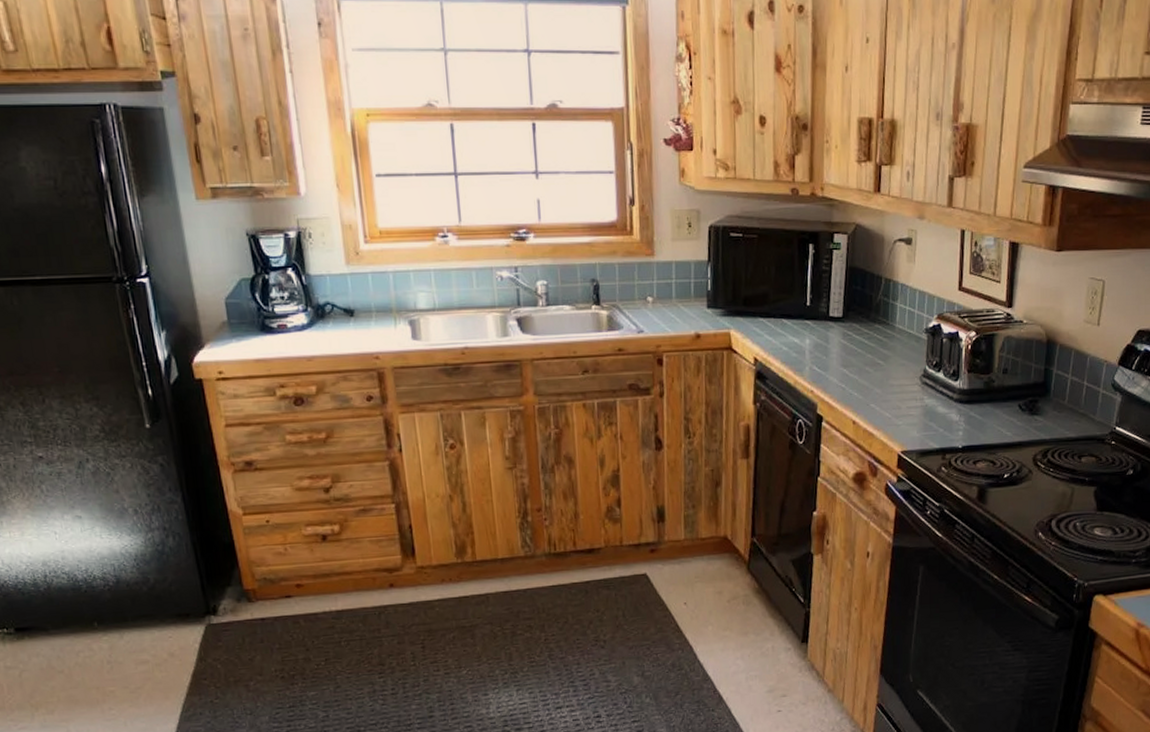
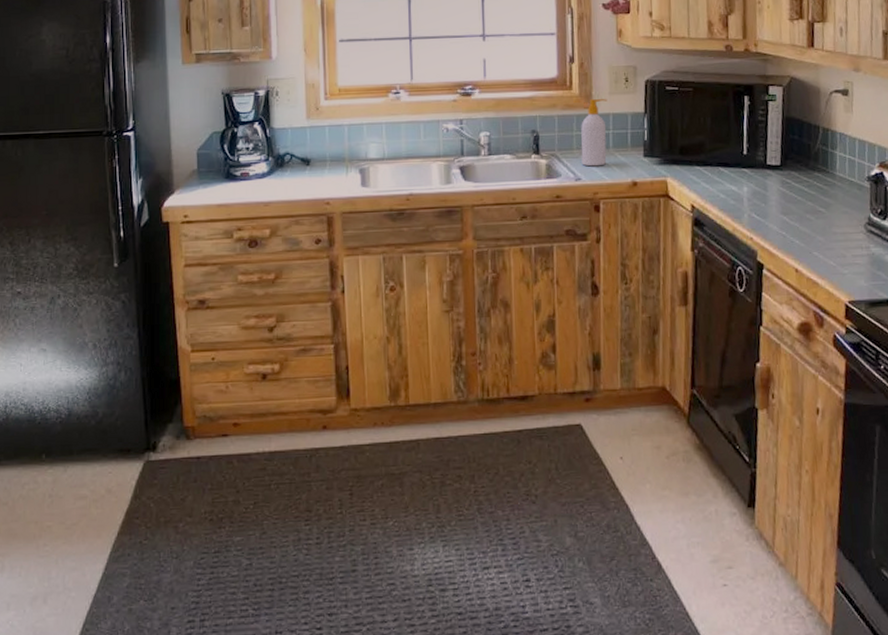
soap bottle: none [642,244,670,318] -> present [581,98,608,167]

